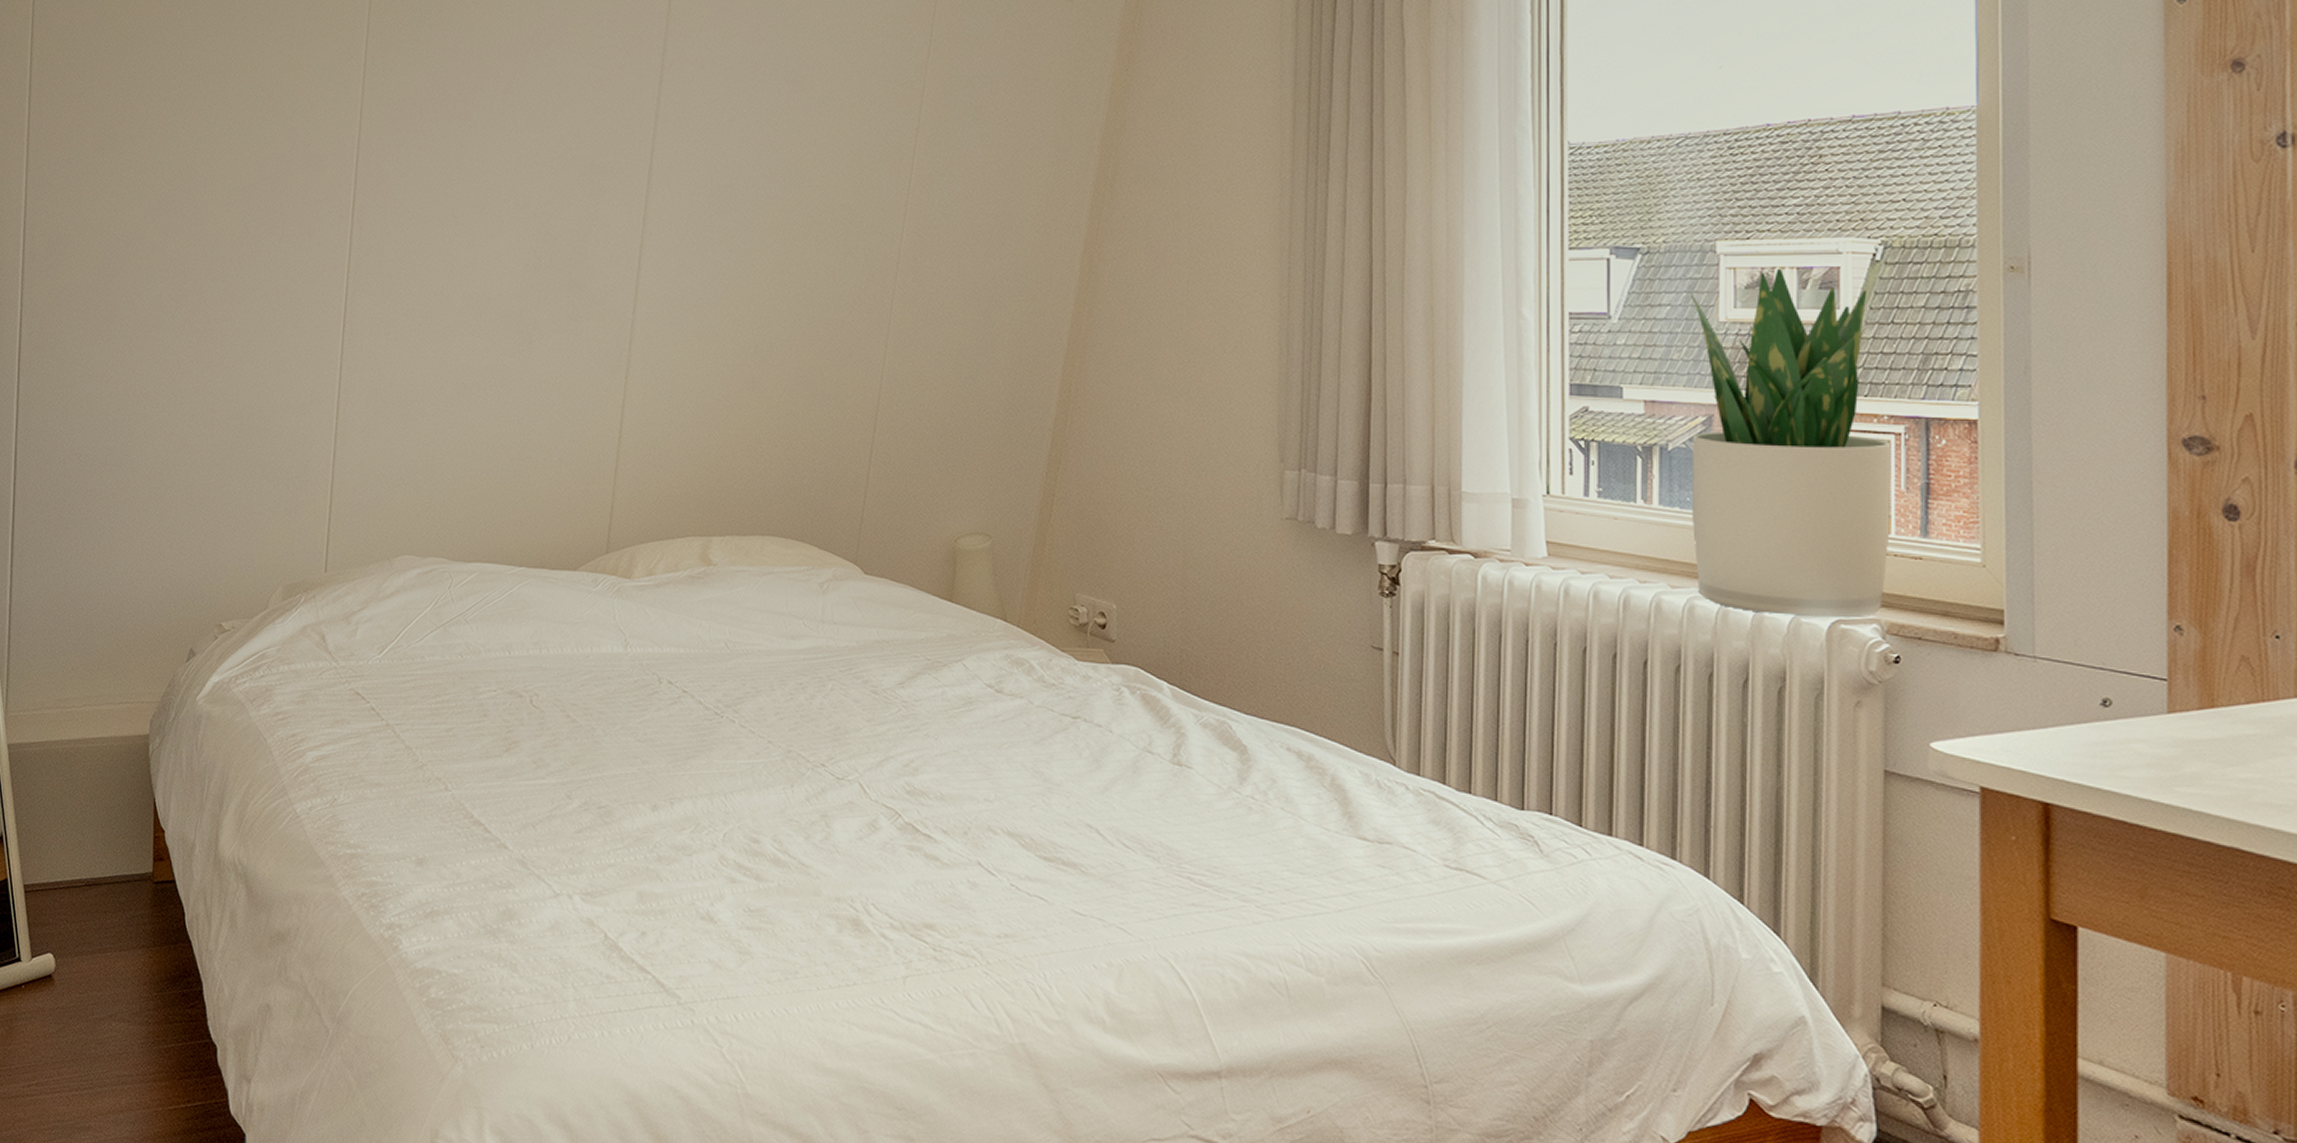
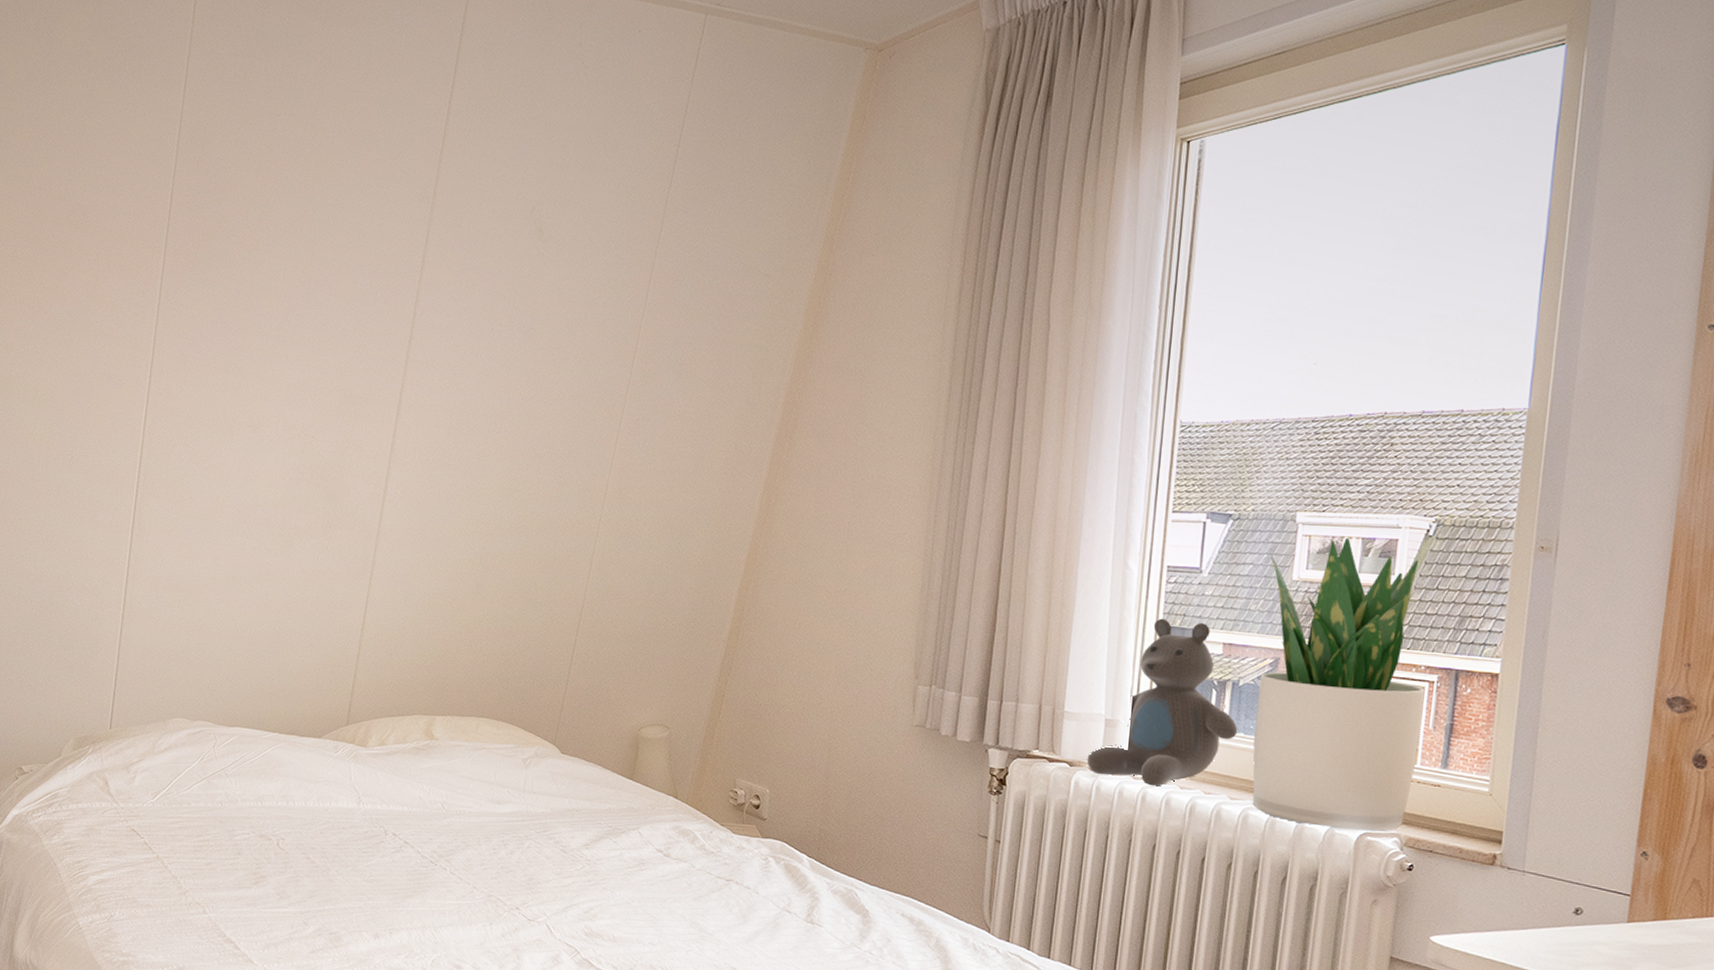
stuffed animal: none [1494,375,1672,577] -> present [1087,618,1238,787]

